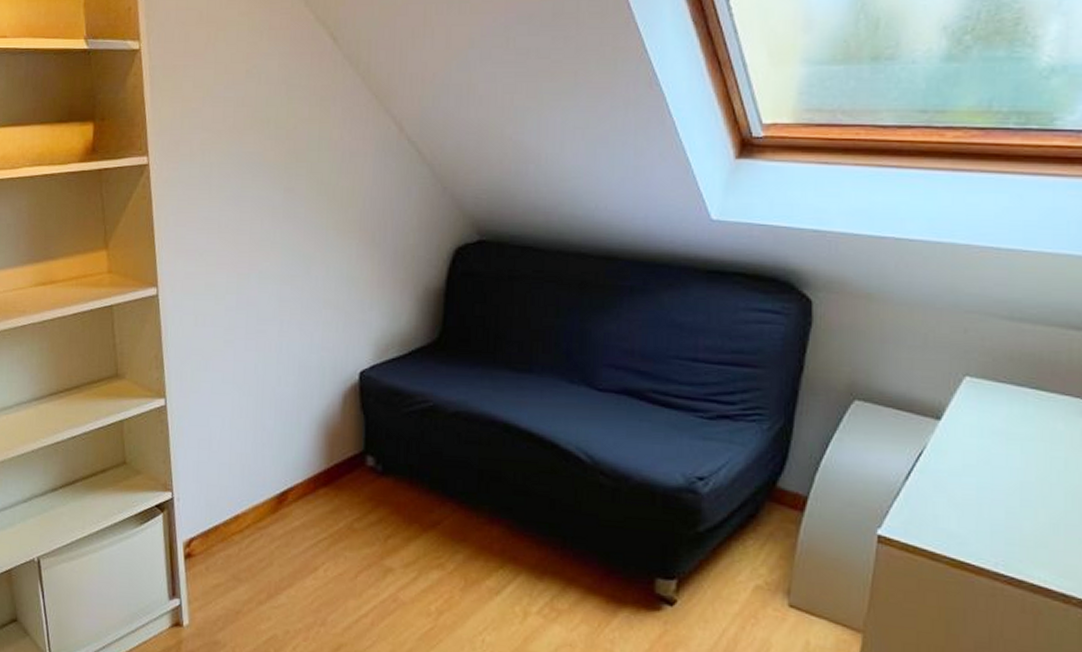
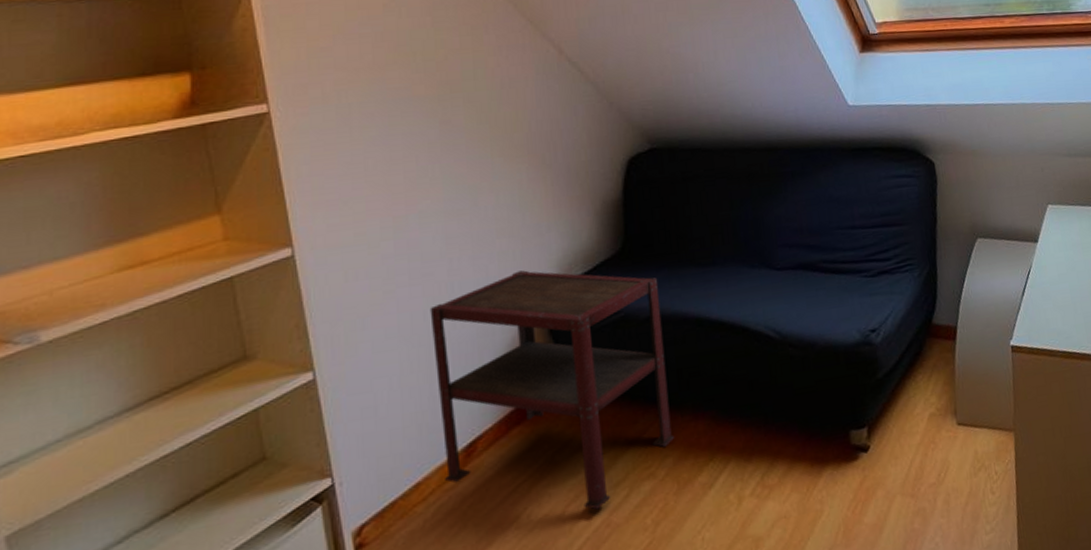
side table: none [259,343,470,583] -> present [429,270,675,510]

